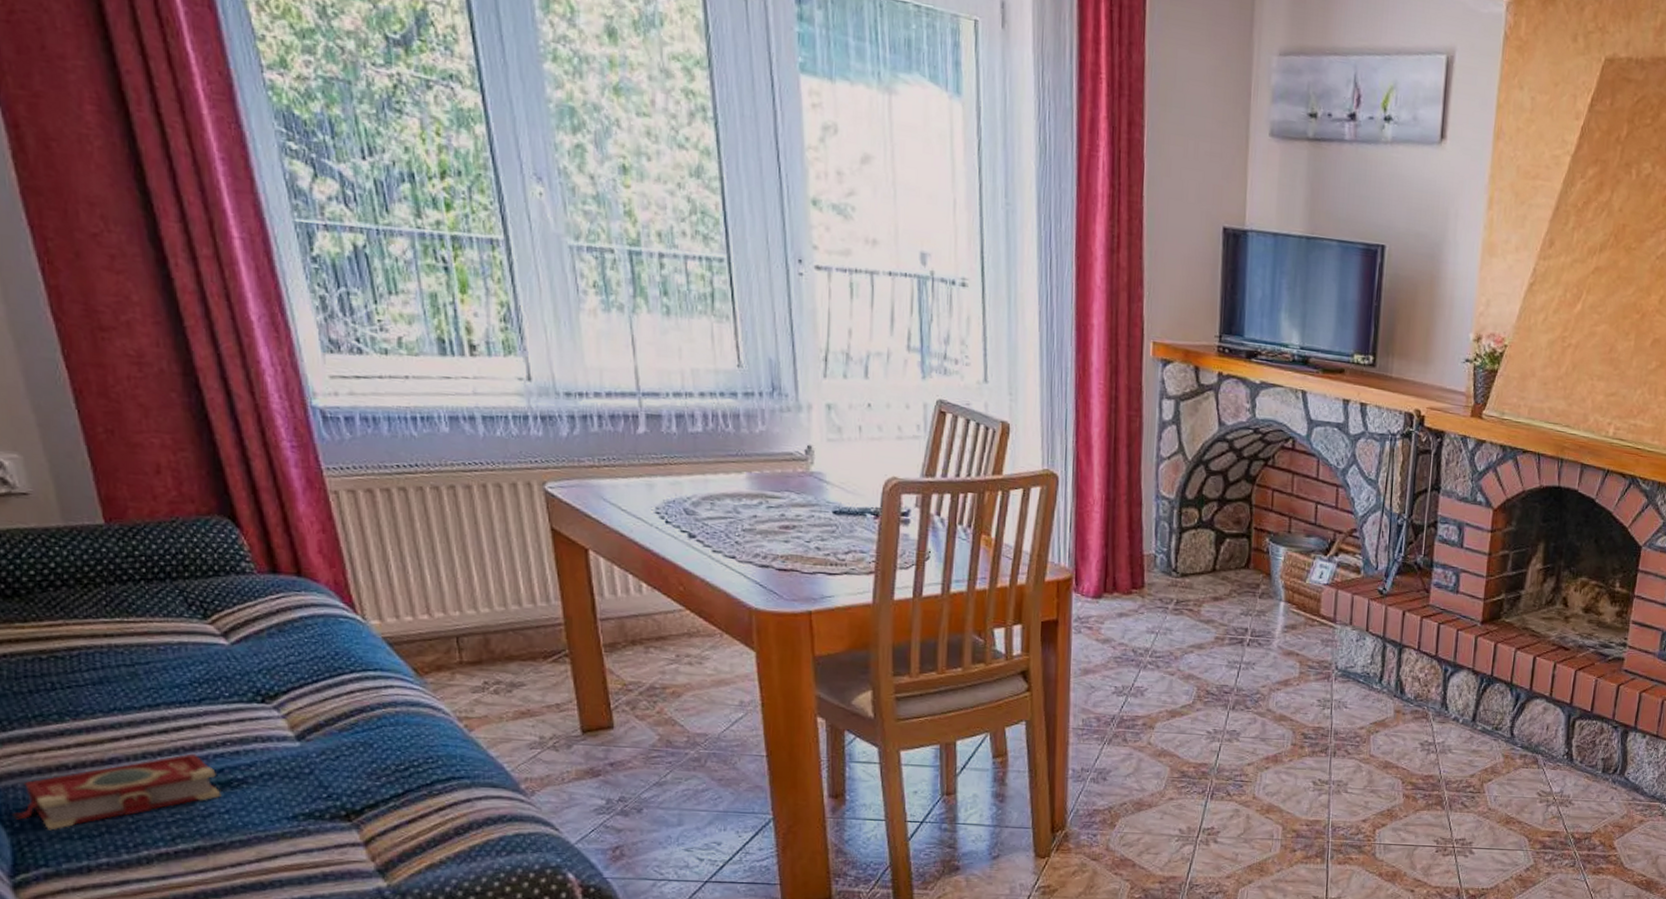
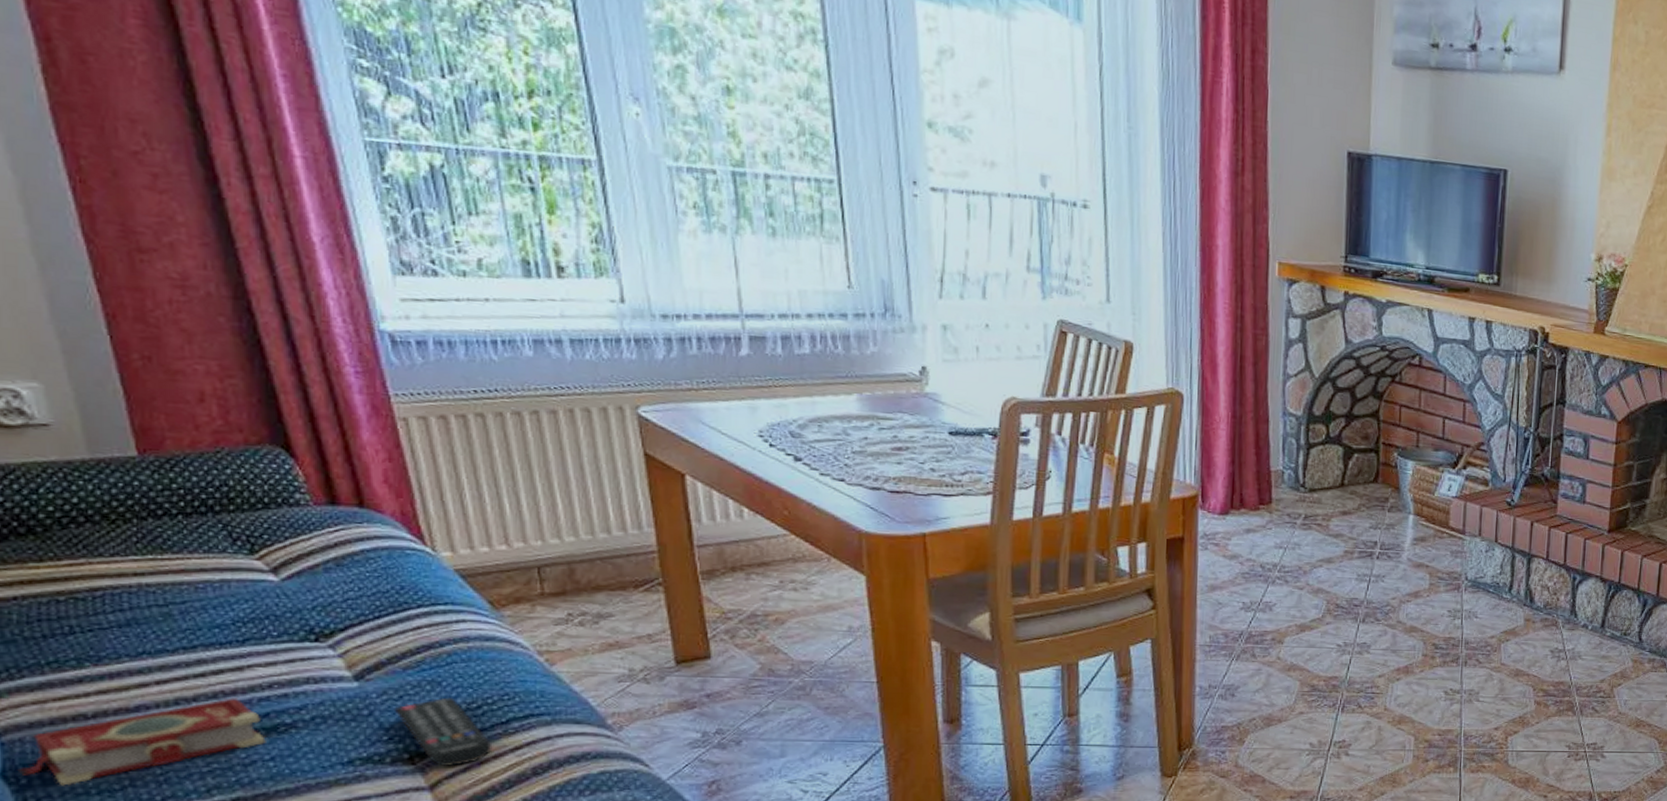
remote control: none [331,759,419,824] -> present [394,697,493,766]

